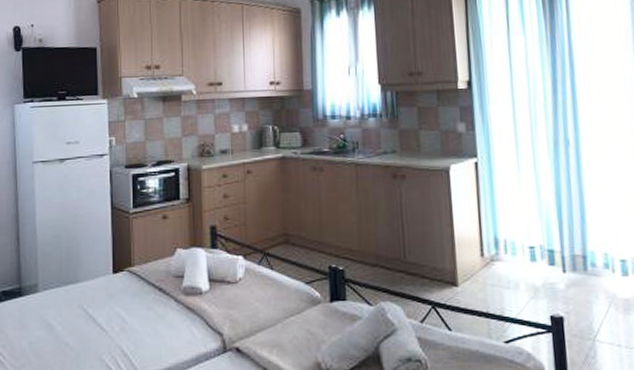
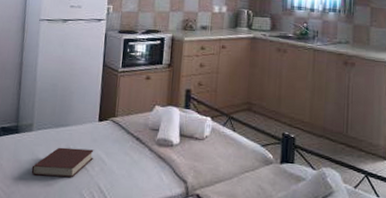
book: none [41,307,111,343] -> present [31,147,94,178]

